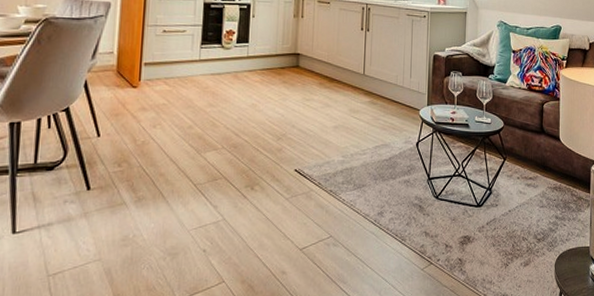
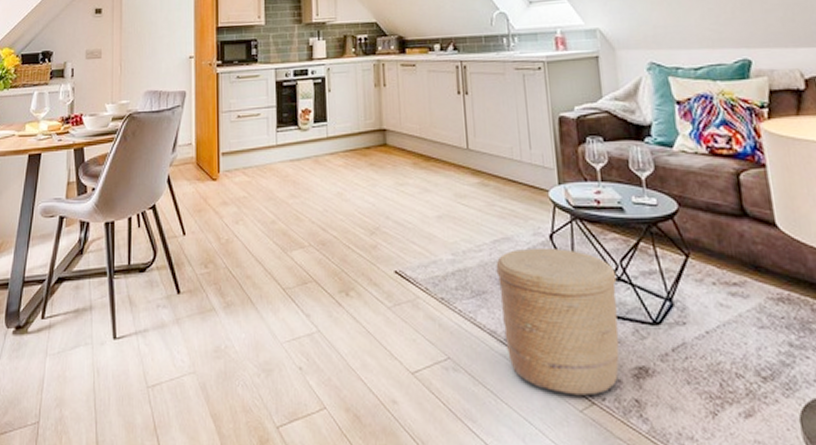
basket: none [374,152,458,259] -> present [496,247,620,396]

